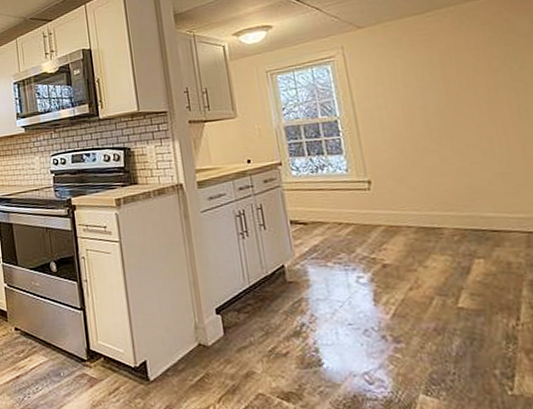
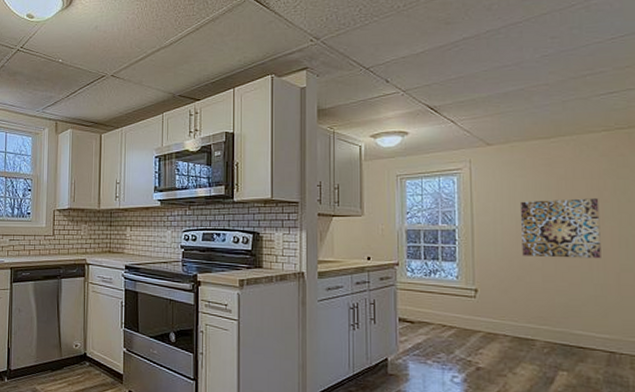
wall art: none [402,69,502,140] -> present [519,198,601,259]

